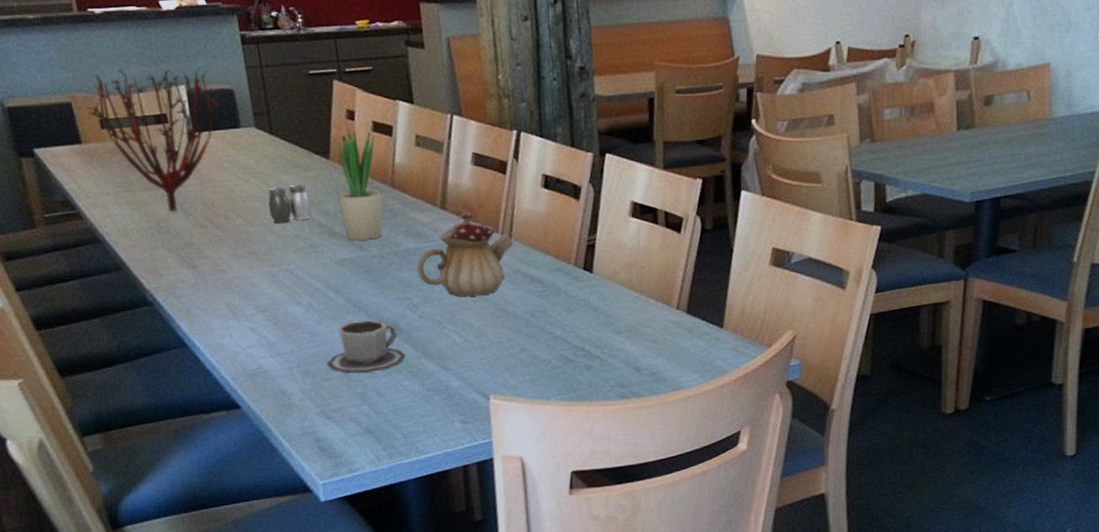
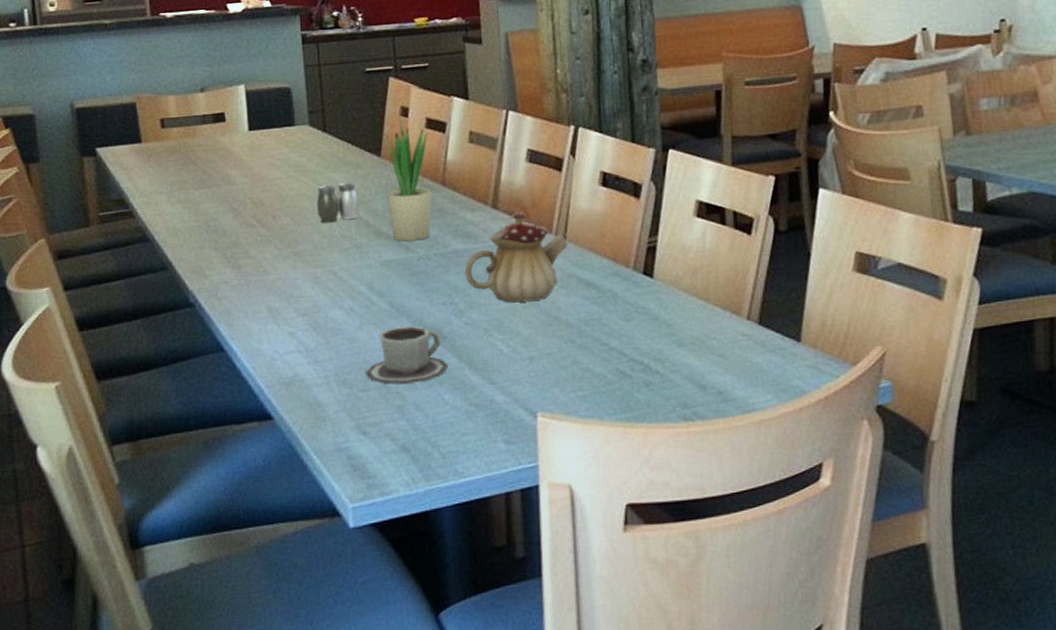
plant: present [87,66,225,212] -> none [150,66,281,211]

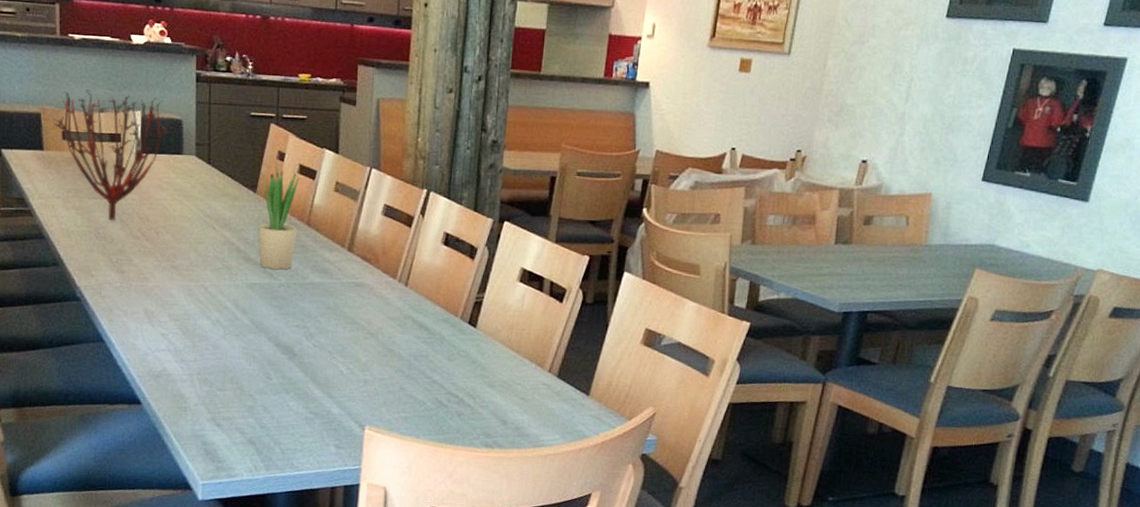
plant: none [150,66,281,211] -> present [54,89,172,221]
salt and pepper shaker: present [317,182,360,223] -> none [196,210,234,244]
cup: present [365,326,449,385] -> none [224,341,296,389]
teapot: present [464,211,568,303] -> none [318,256,409,334]

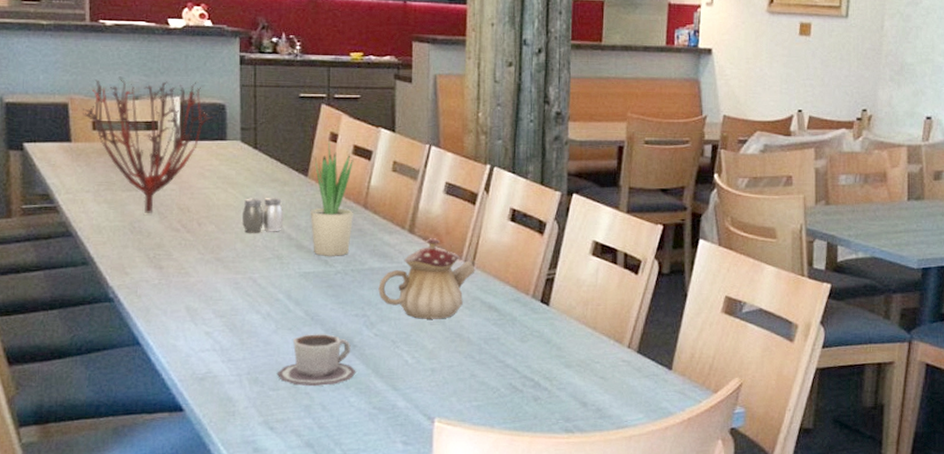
salt and pepper shaker: none [196,210,234,244] -> present [242,197,284,233]
cup: none [224,341,296,389] -> present [276,334,356,386]
teapot: none [318,256,409,334] -> present [378,237,476,319]

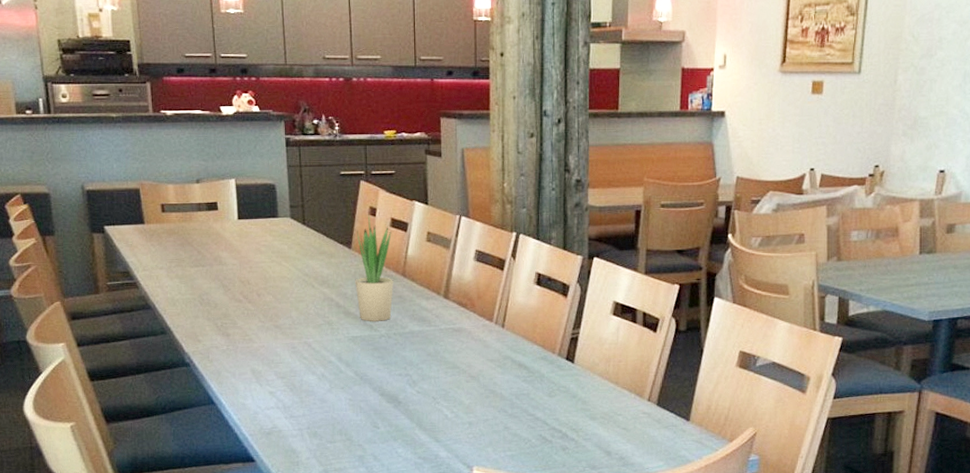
plant: present [83,76,215,213] -> none [152,162,267,286]
salt and pepper shaker: present [242,197,284,233] -> none [296,268,332,302]
cup: present [276,334,356,386] -> none [332,392,402,438]
teapot: present [378,237,476,319] -> none [419,301,506,377]

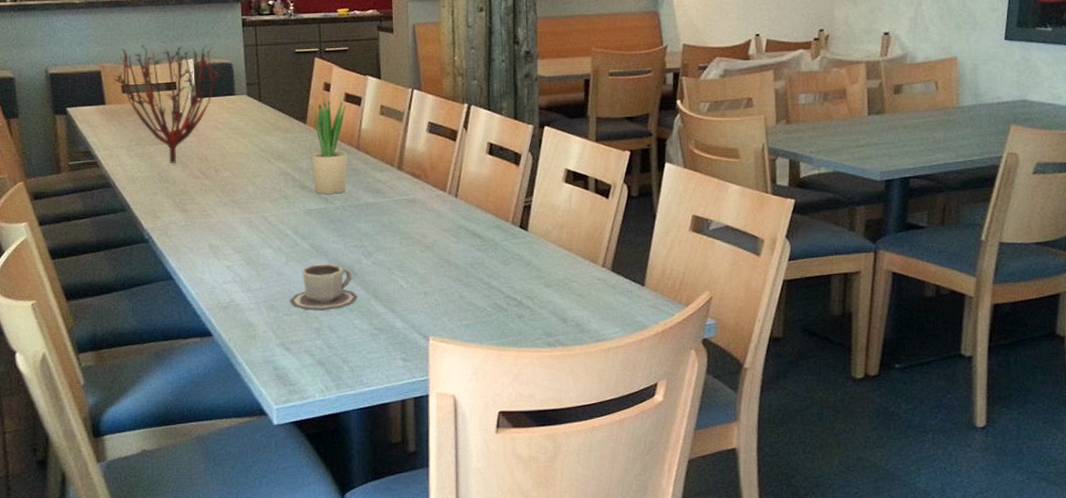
plant: none [152,162,267,286] -> present [113,44,224,164]
cup: none [332,392,402,438] -> present [289,264,358,311]

